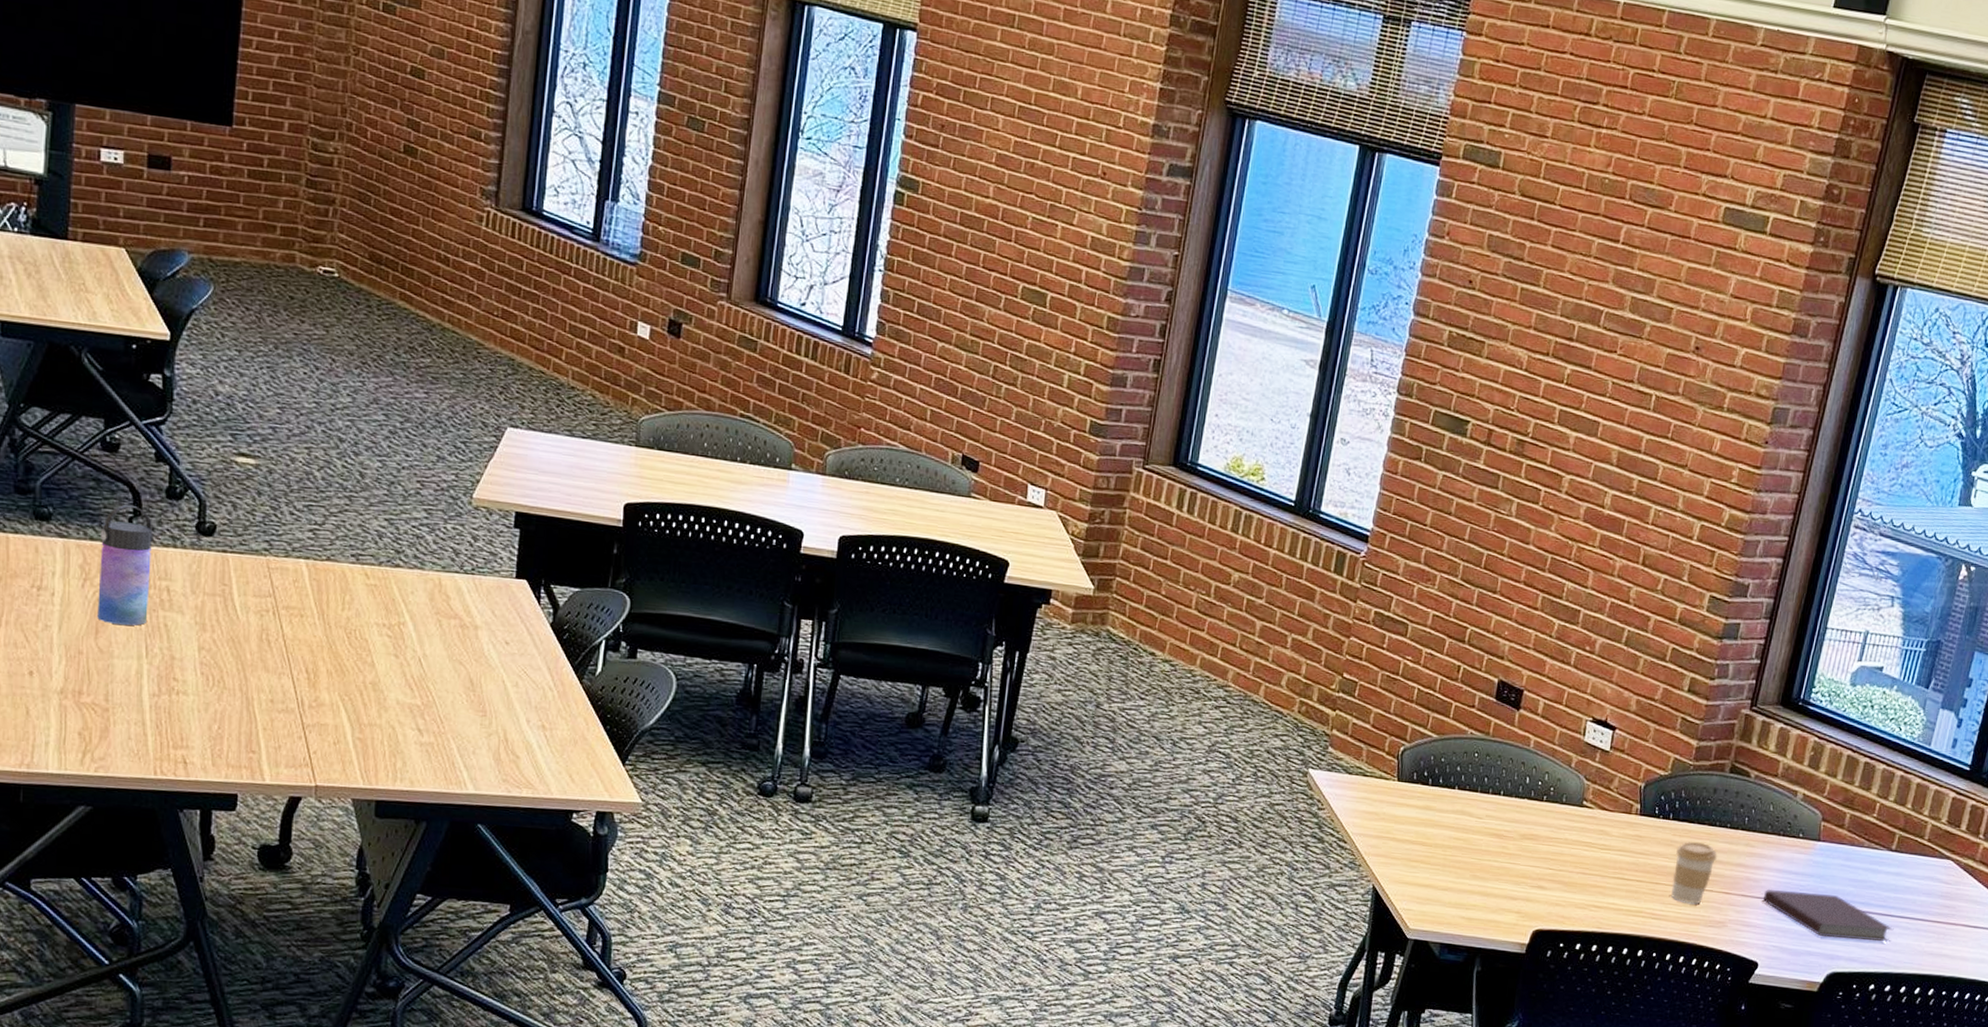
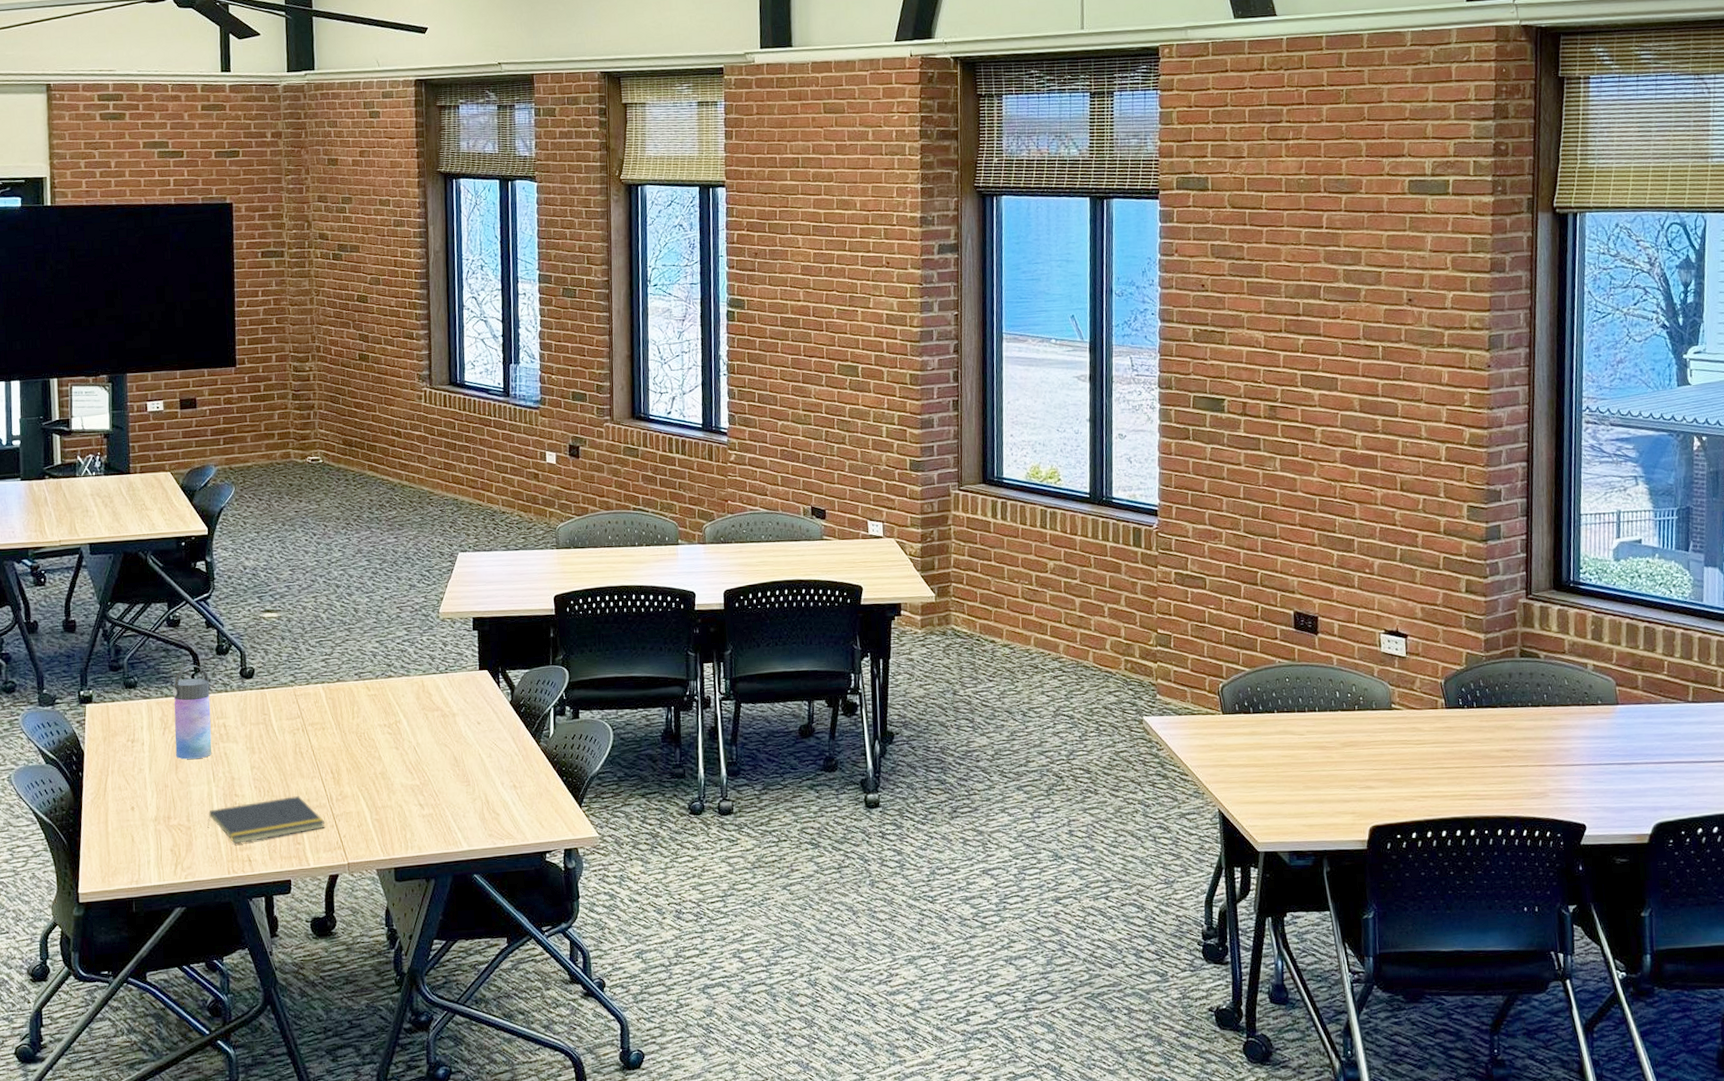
notepad: none [132,691,291,740] -> present [207,796,326,844]
coffee cup: present [1671,841,1718,904] -> none [1486,723,1526,781]
notebook: present [1762,888,1894,943] -> none [1576,751,1709,792]

